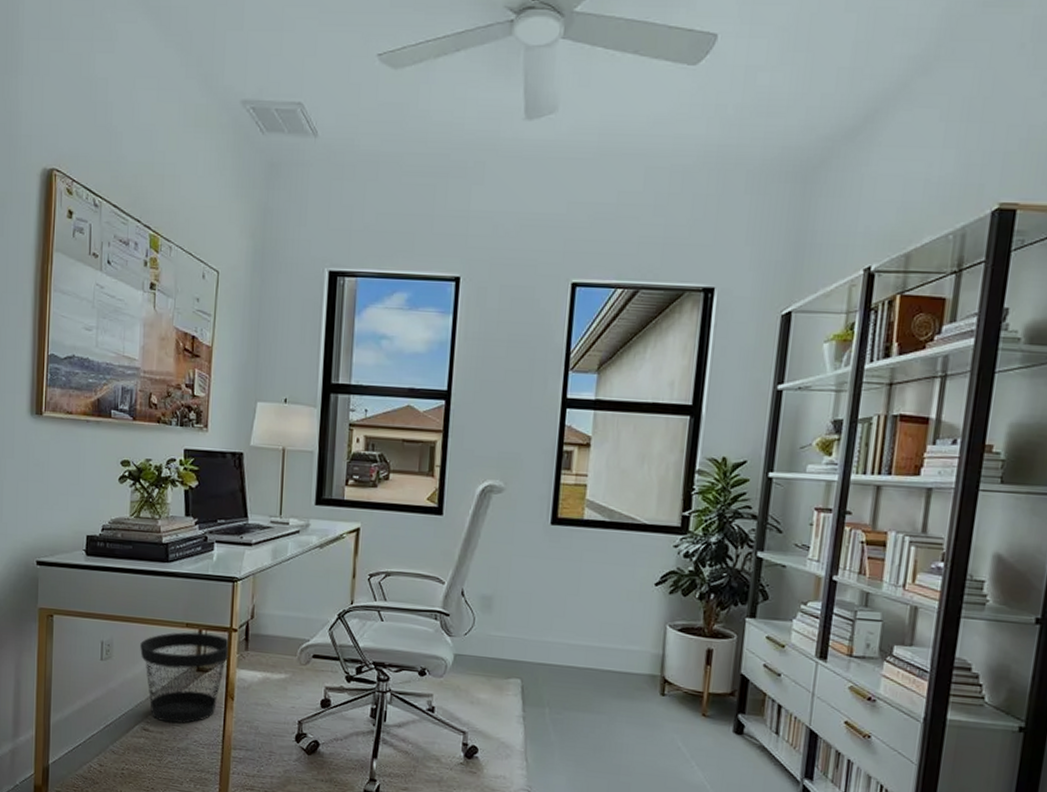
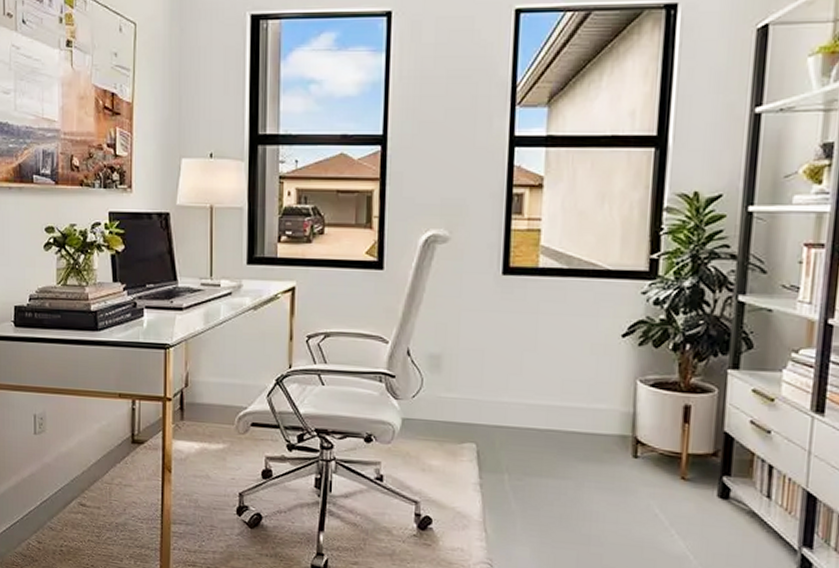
wastebasket: present [140,632,230,724] -> none [73,402,165,499]

